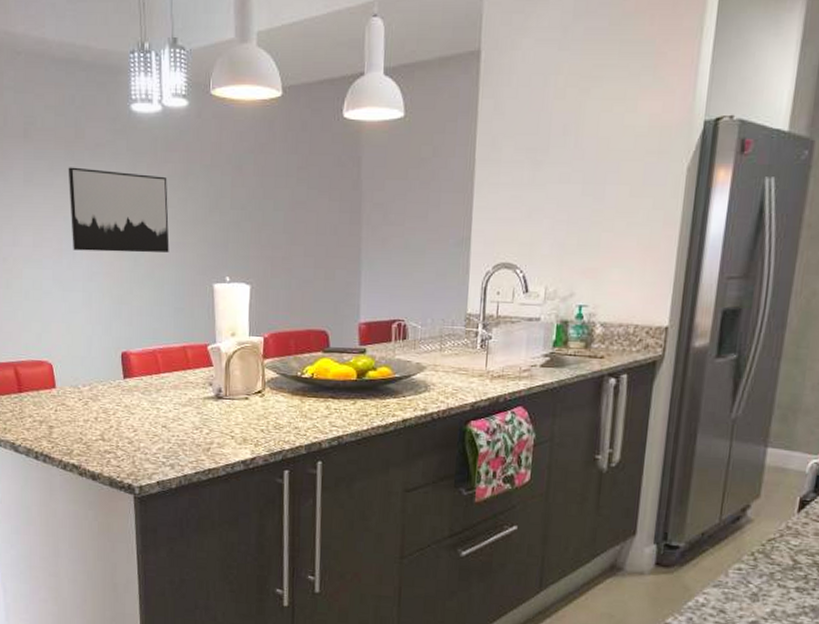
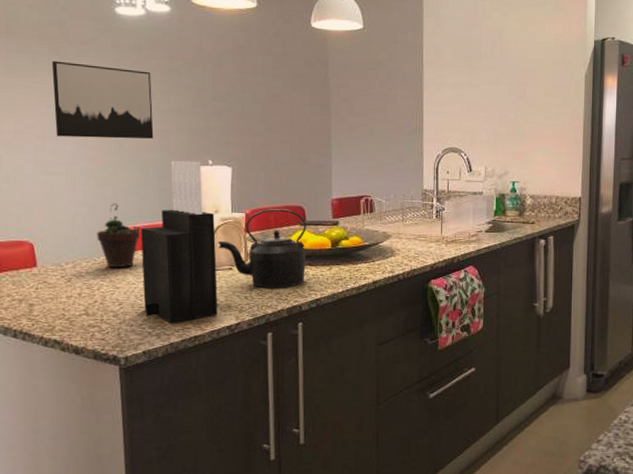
succulent plant: none [112,323,155,393] -> present [97,203,140,268]
knife block: none [155,276,233,454] -> present [141,160,218,323]
kettle: none [234,333,330,422] -> present [218,209,306,288]

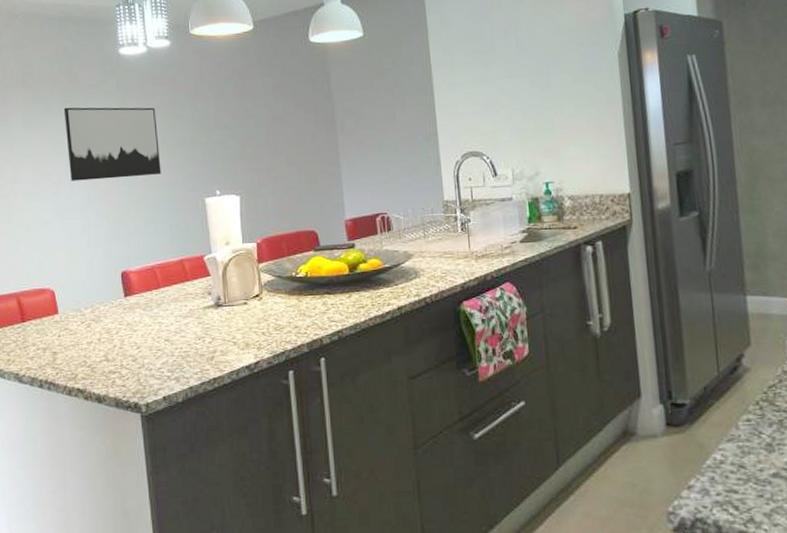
succulent plant: present [97,203,140,268] -> none [113,243,154,310]
knife block: present [141,160,218,323] -> none [154,192,236,365]
kettle: present [218,209,306,288] -> none [231,235,324,322]

